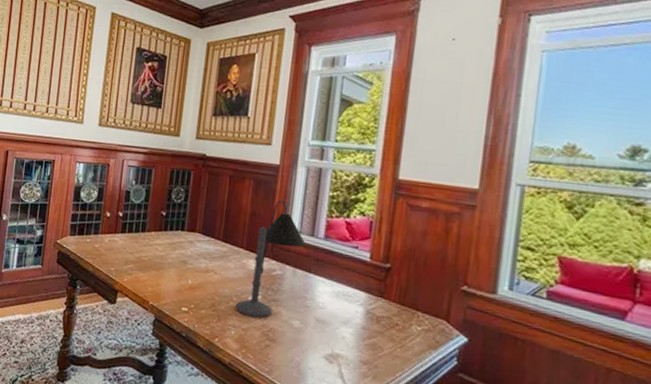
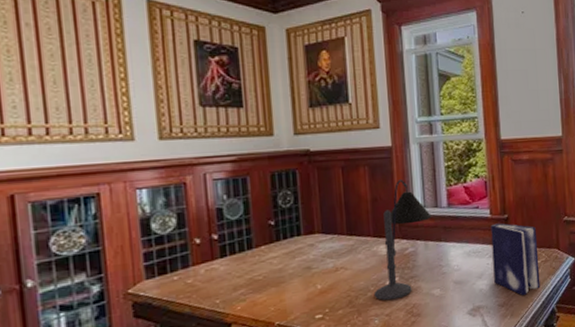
book: none [360,270,423,361] -> present [491,223,541,296]

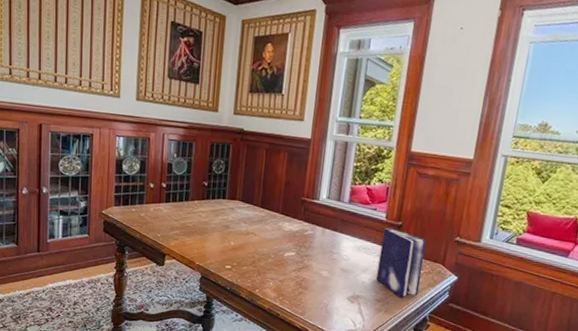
desk lamp: present [373,179,432,301] -> none [273,170,333,271]

